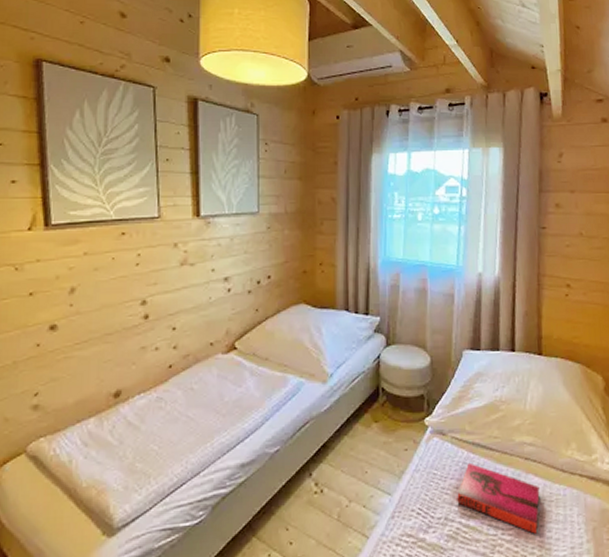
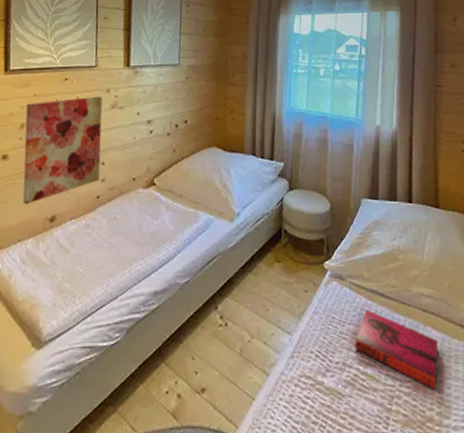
wall art: none [75,252,171,380] -> present [22,96,102,205]

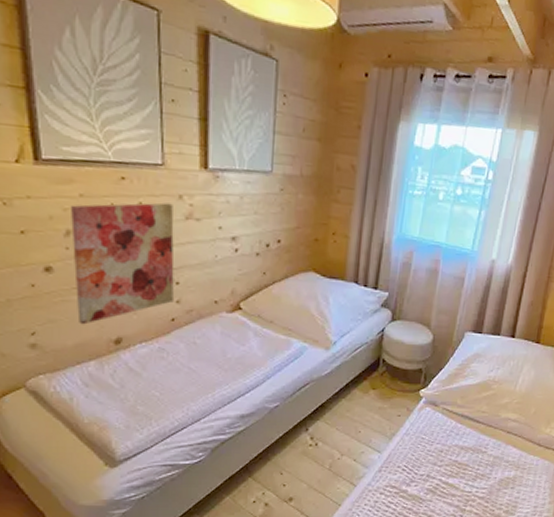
hardback book: present [355,309,438,389] -> none [440,431,516,494]

